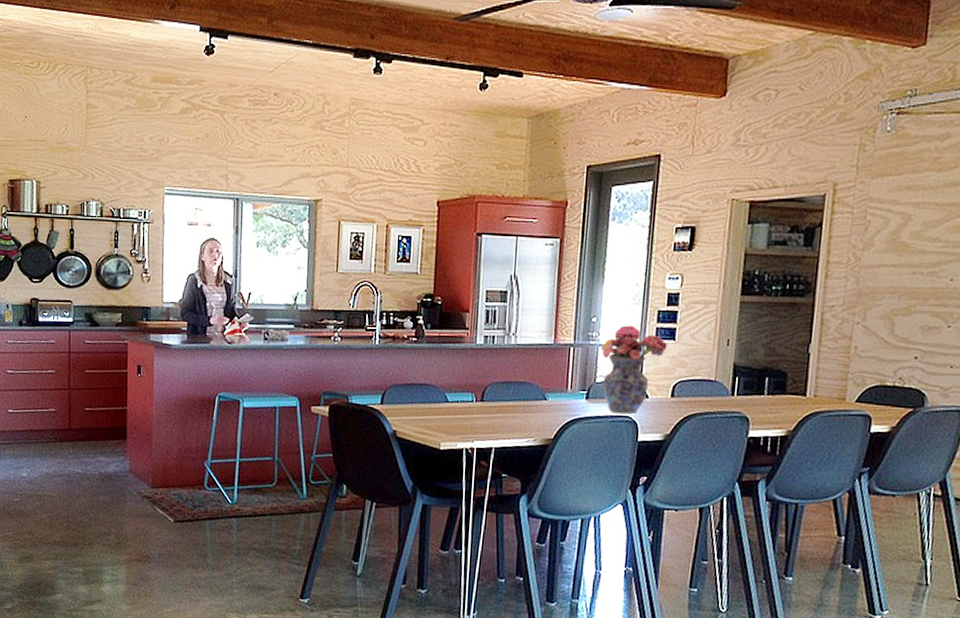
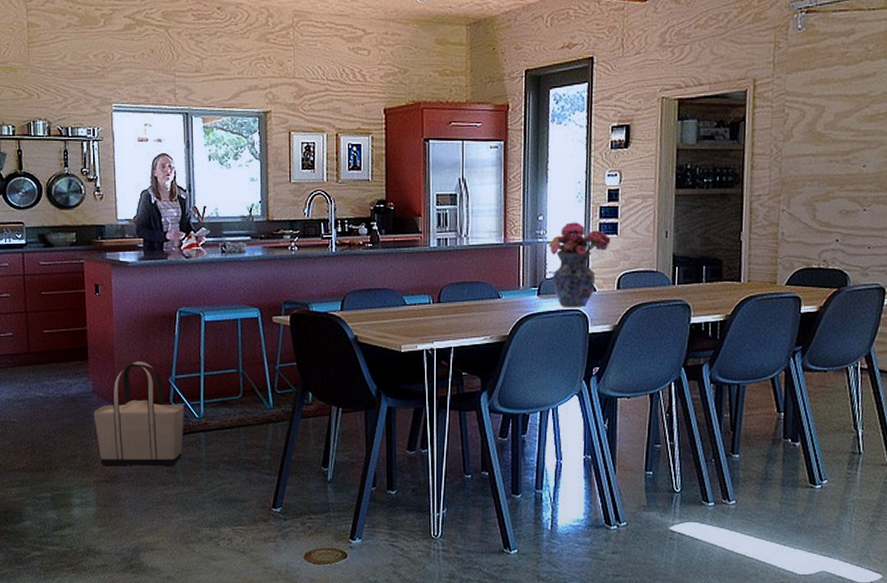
shopping bag: none [129,442,218,550] -> present [93,360,184,466]

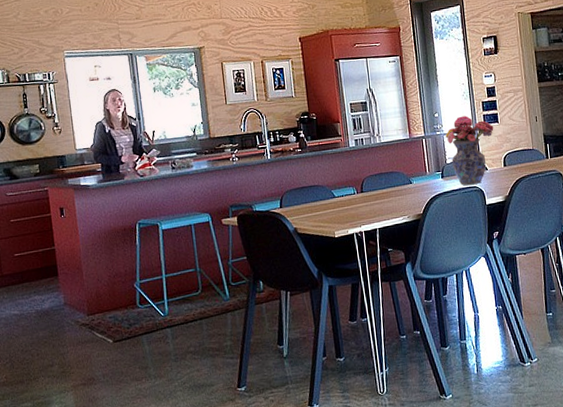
shopping bag: present [93,360,184,466] -> none [66,271,152,371]

